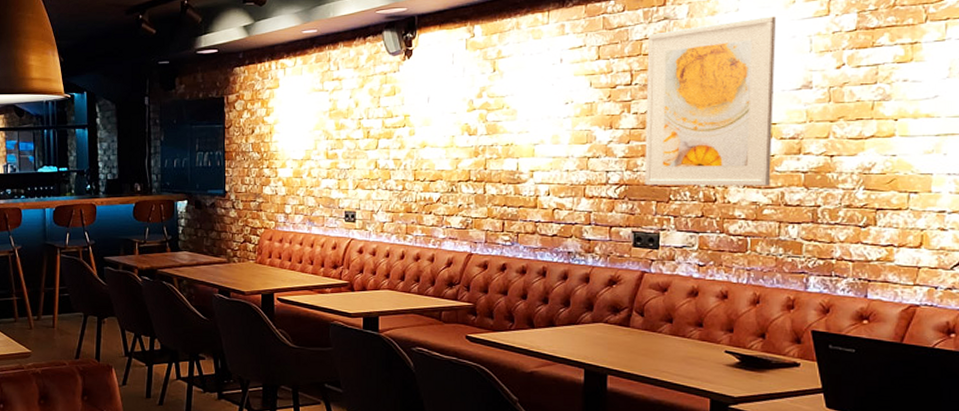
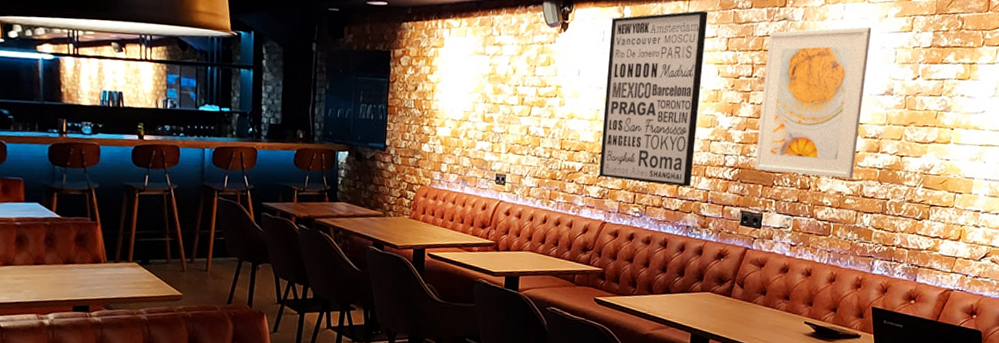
wall art: none [460,20,572,209] -> present [599,10,708,187]

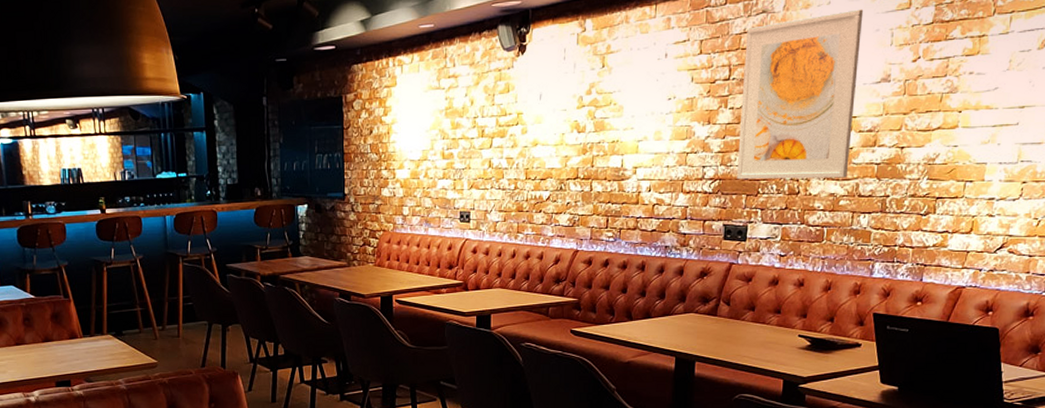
wall art: present [599,10,708,187] -> none [568,14,678,205]

